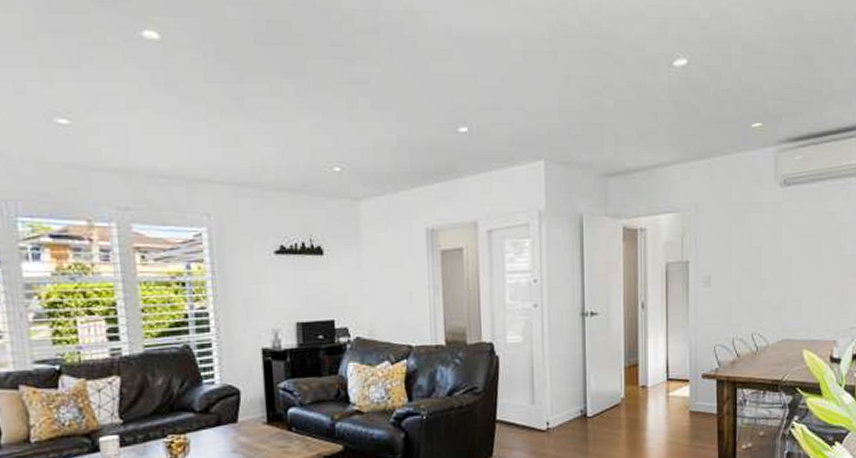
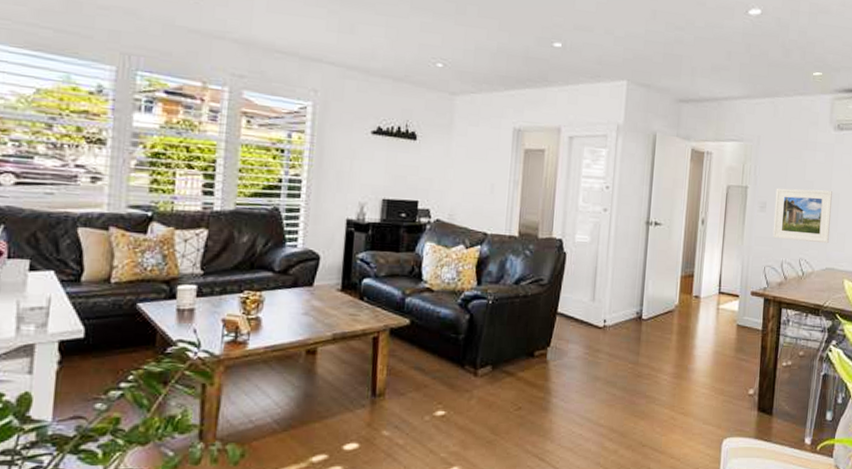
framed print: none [720,254,784,315] -> present [772,188,832,244]

